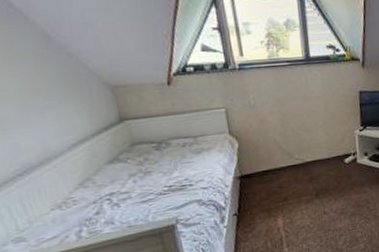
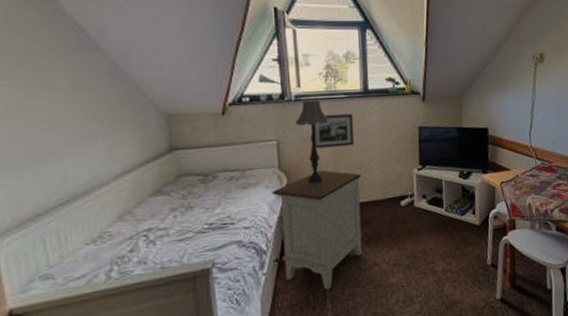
nightstand: none [225,134,312,237] -> present [272,170,362,290]
table lamp: none [241,68,274,147] -> present [295,100,329,184]
picture frame: none [259,80,299,114] -> present [313,113,355,149]

